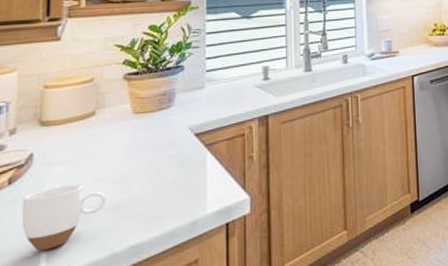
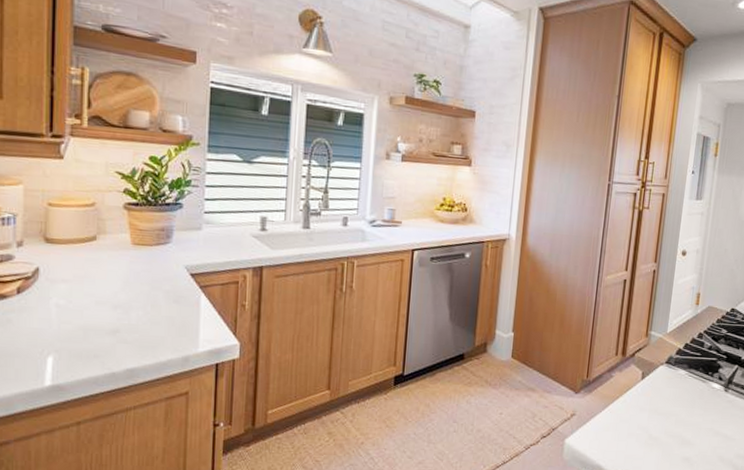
mug: present [21,184,107,251] -> none [29,302,107,359]

